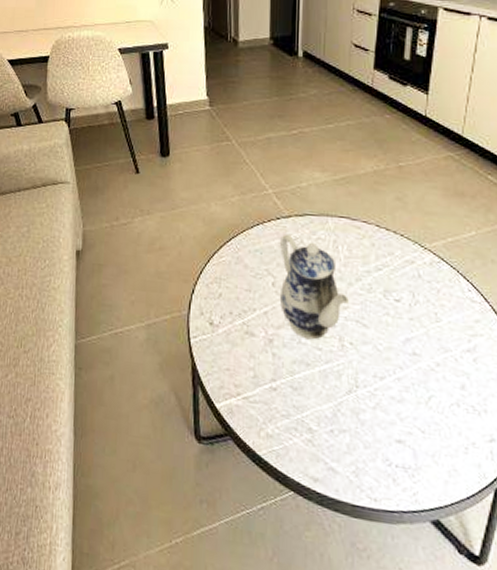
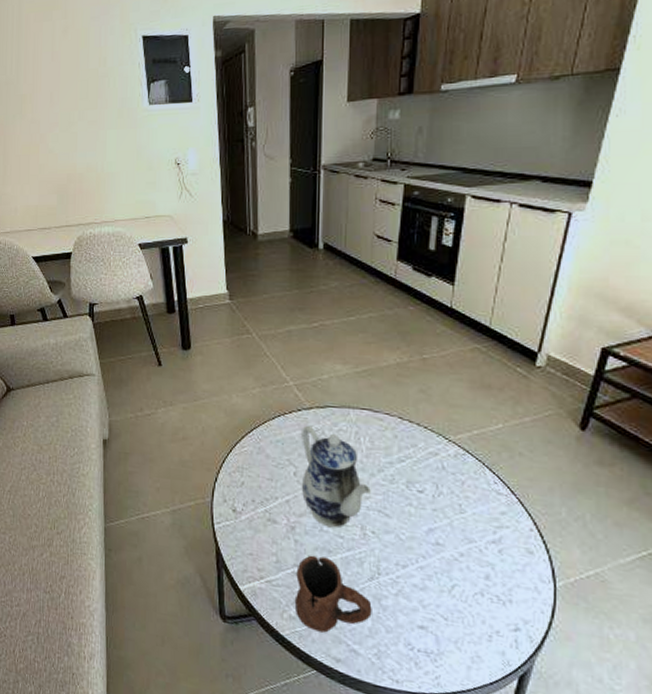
mug: none [272,369,350,451] -> present [294,555,372,633]

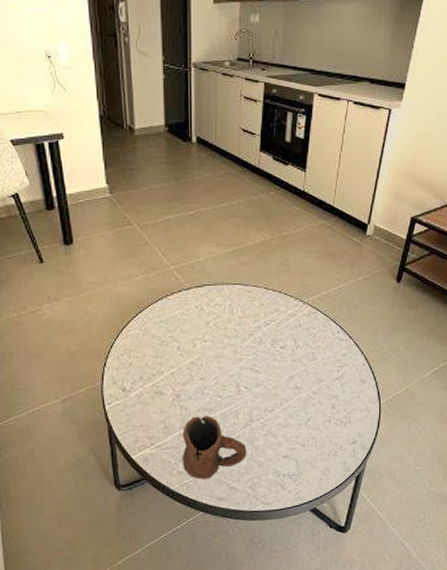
teapot: present [302,425,371,528] -> none [183,303,243,390]

